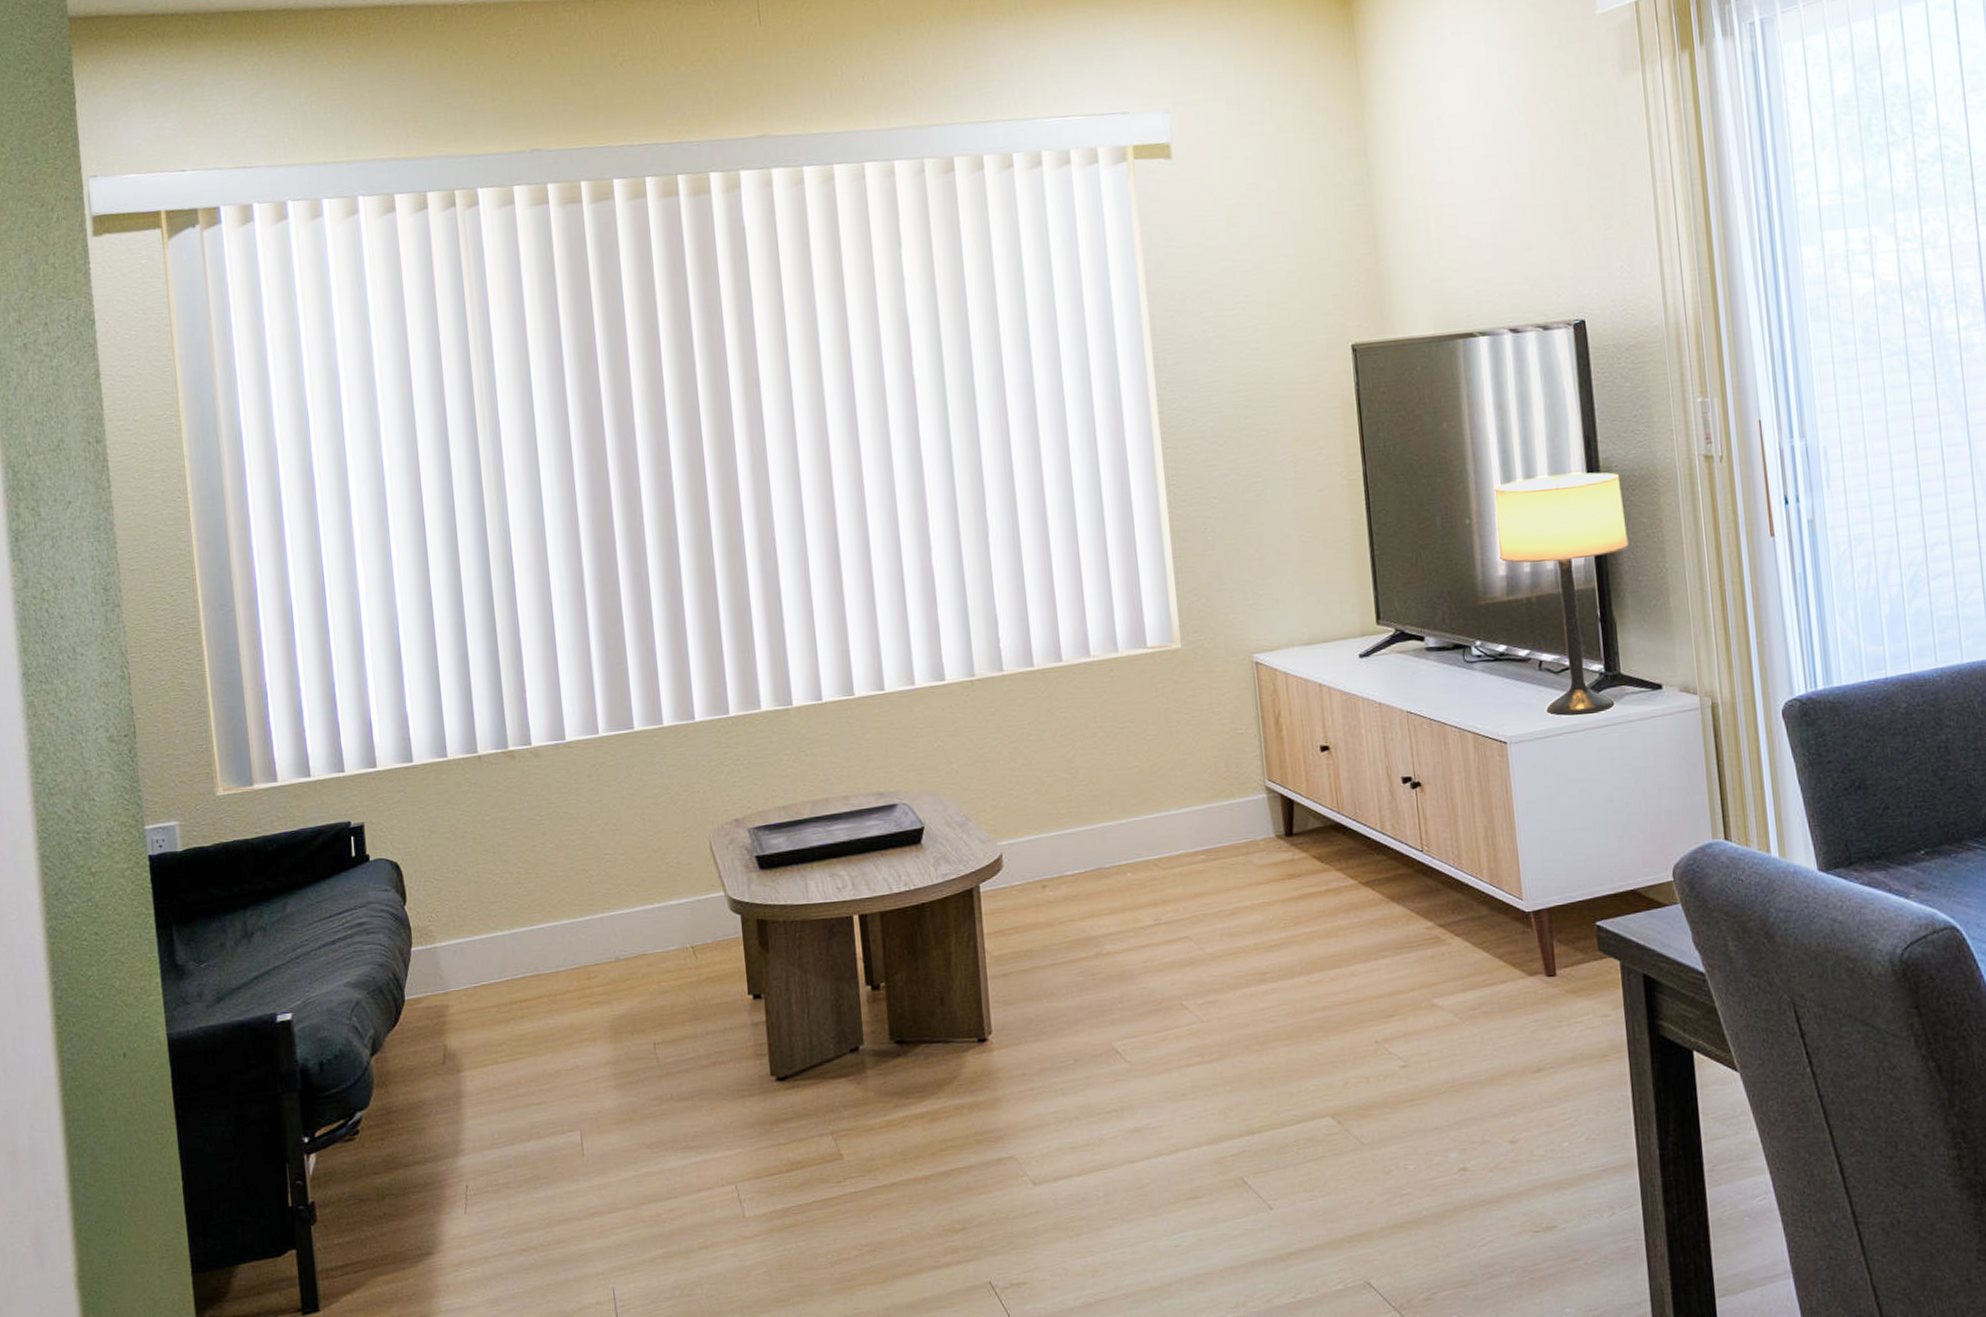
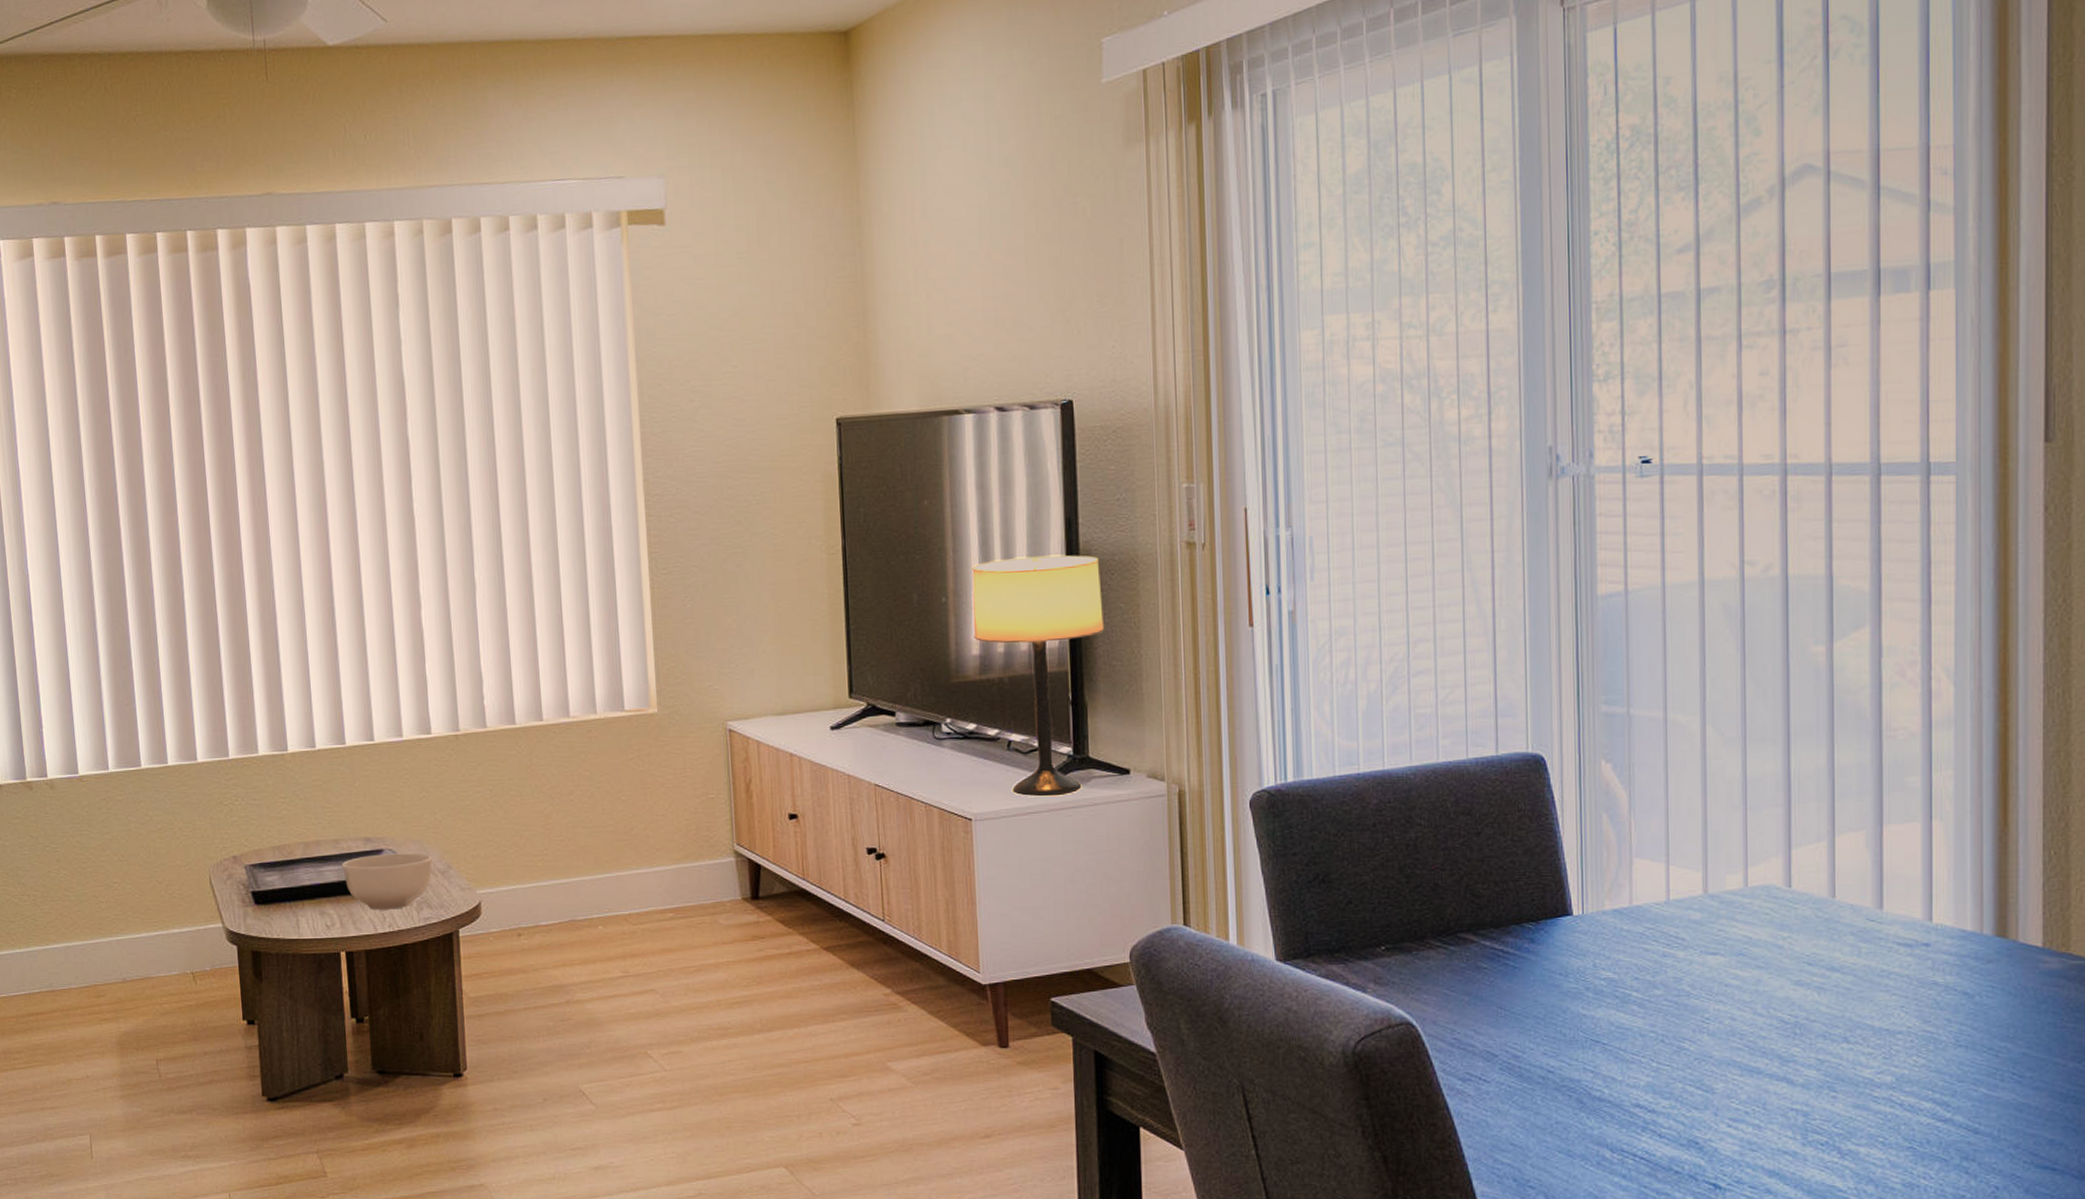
bowl: none [852,805,950,869] -> present [341,853,432,910]

